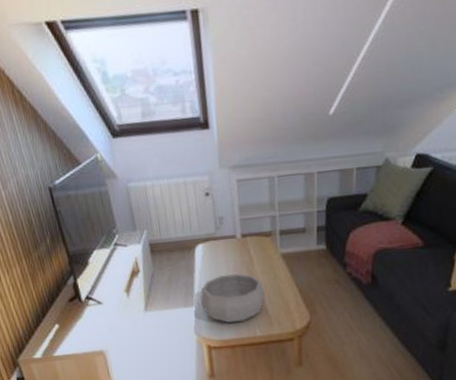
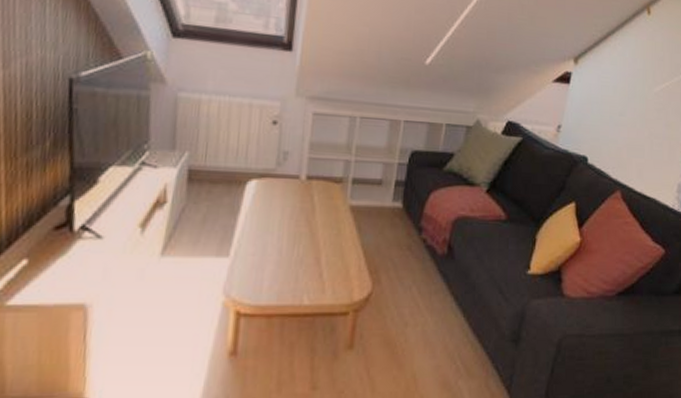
decorative bowl: present [200,273,265,323] -> none [239,221,323,285]

